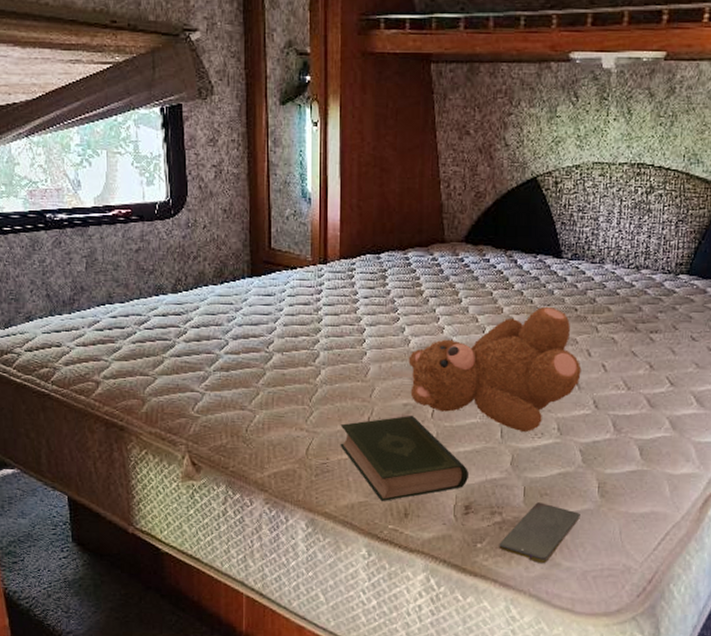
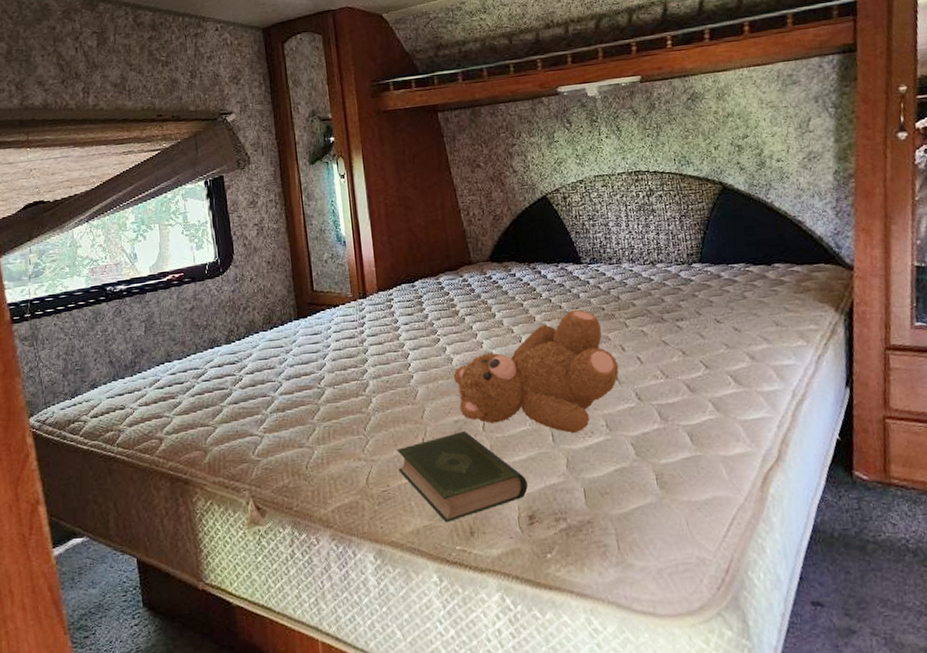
smartphone: present [499,502,580,564] -> none [568,502,644,567]

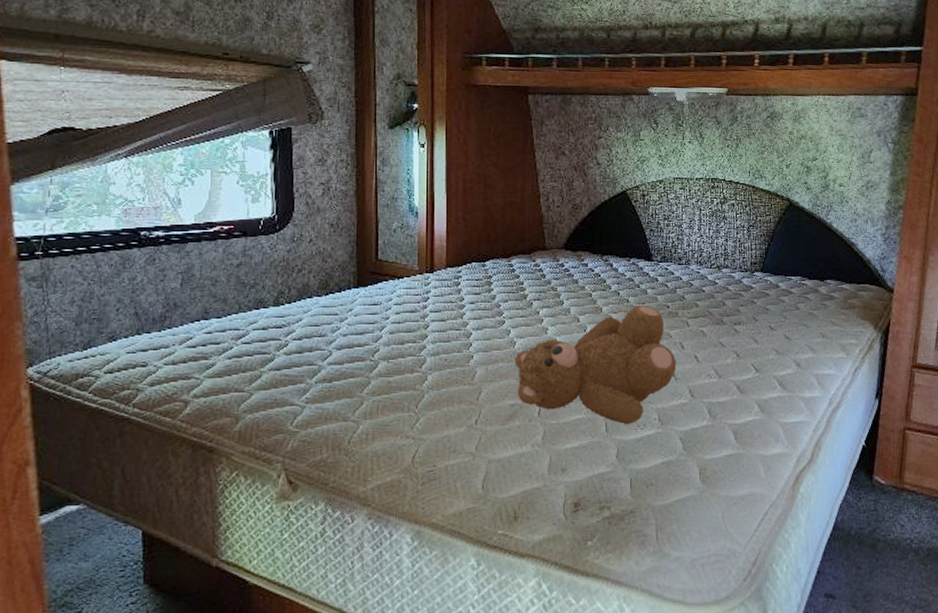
book: present [396,430,528,522] -> none [447,415,576,506]

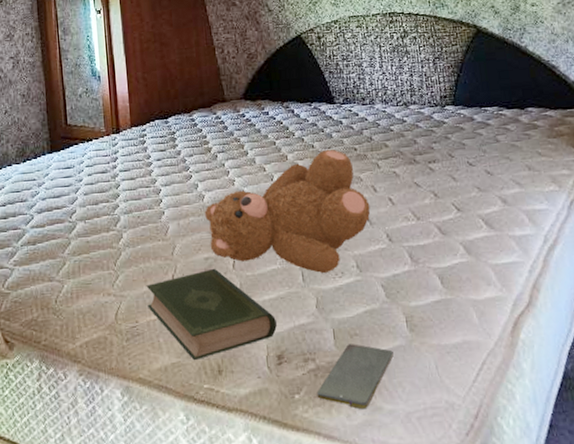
book: none [447,415,576,506] -> present [146,268,277,360]
smartphone: none [609,493,685,556] -> present [316,344,394,410]

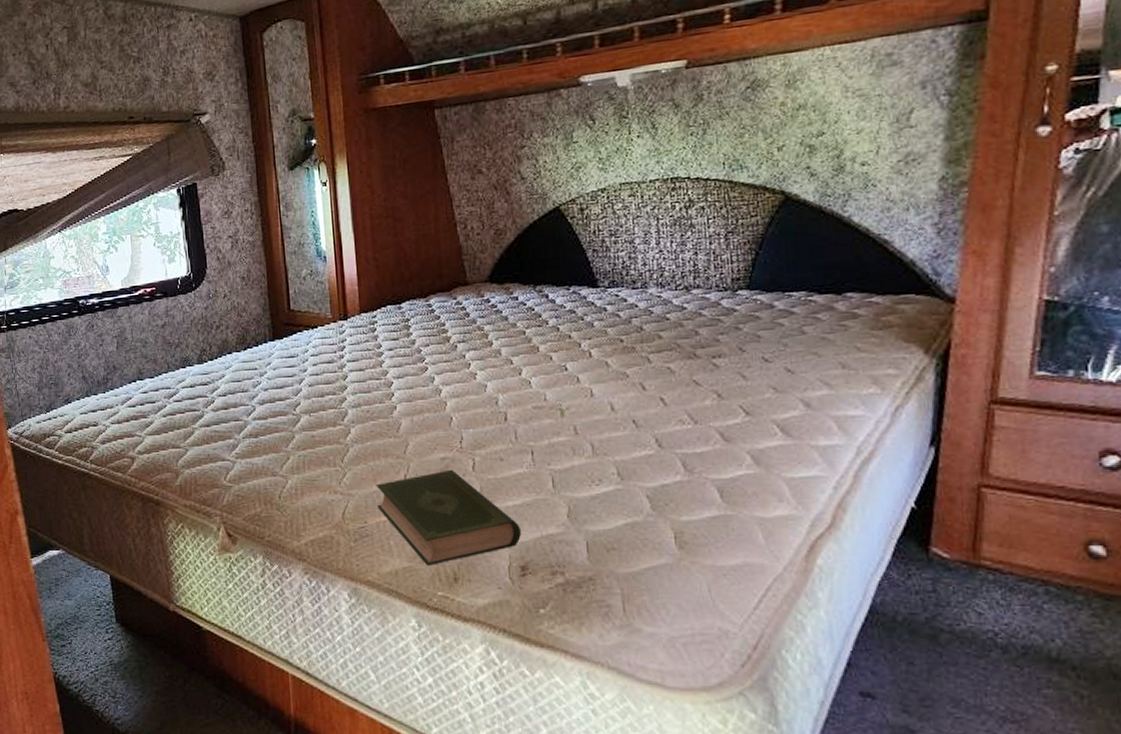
teddy bear: present [204,149,371,274] -> none [441,339,637,481]
smartphone: present [316,344,394,410] -> none [565,559,658,630]

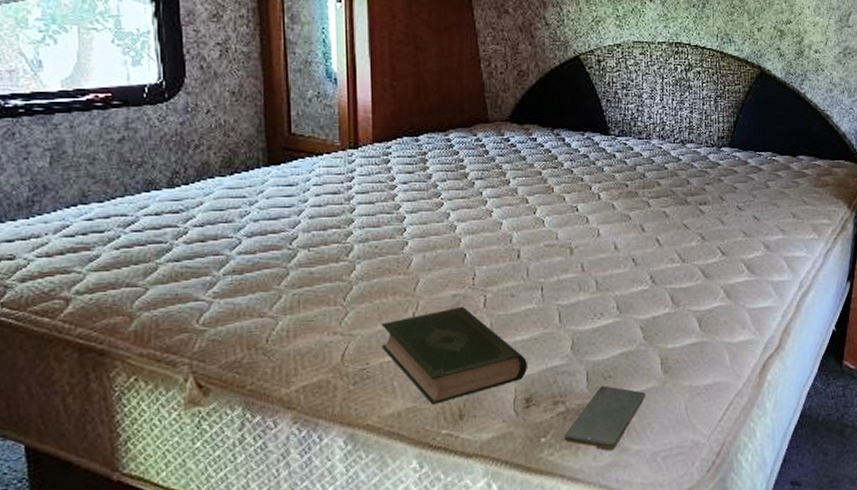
smartphone: none [565,559,658,630] -> present [564,386,645,451]

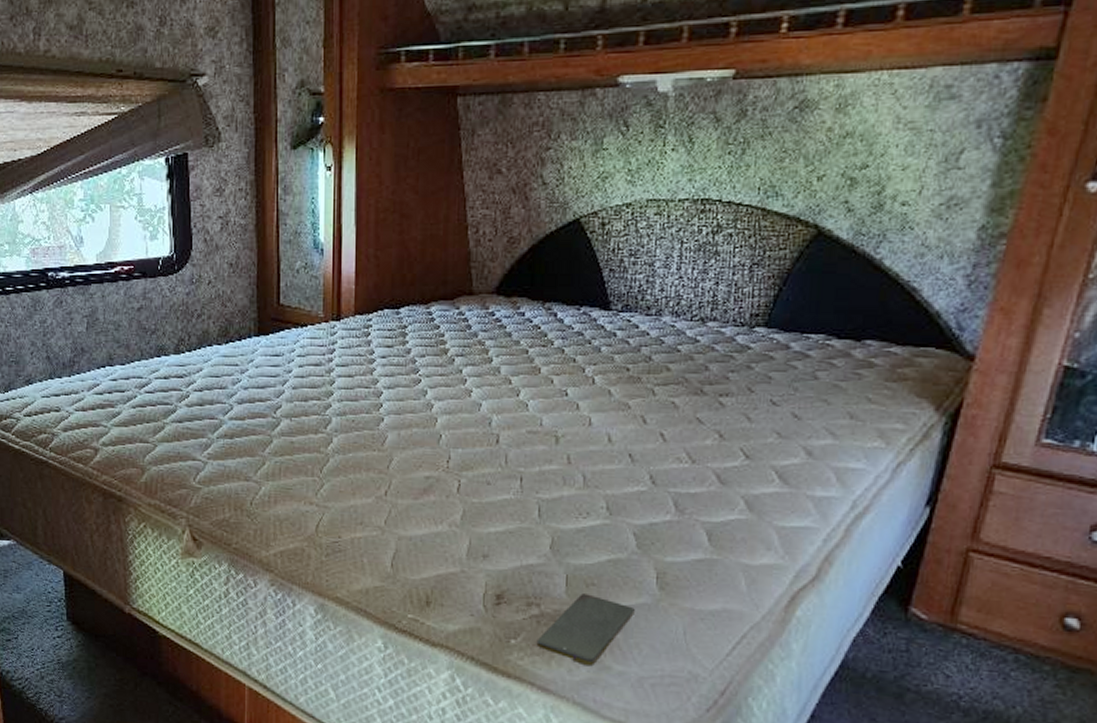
book: present [381,306,527,404] -> none [353,489,500,587]

